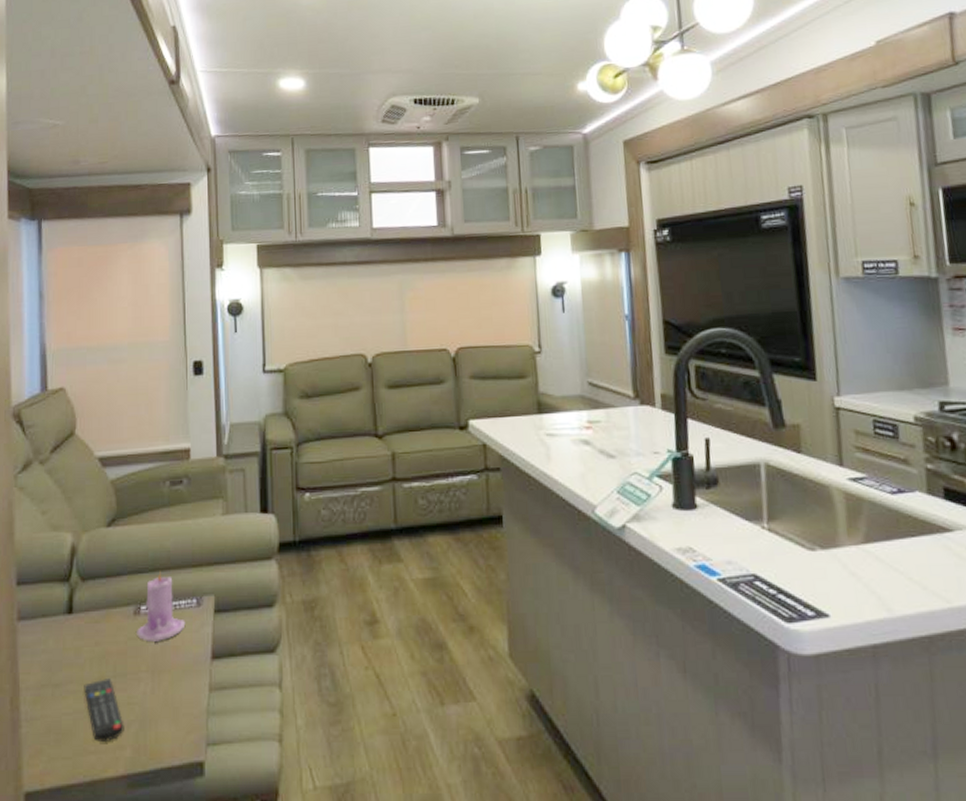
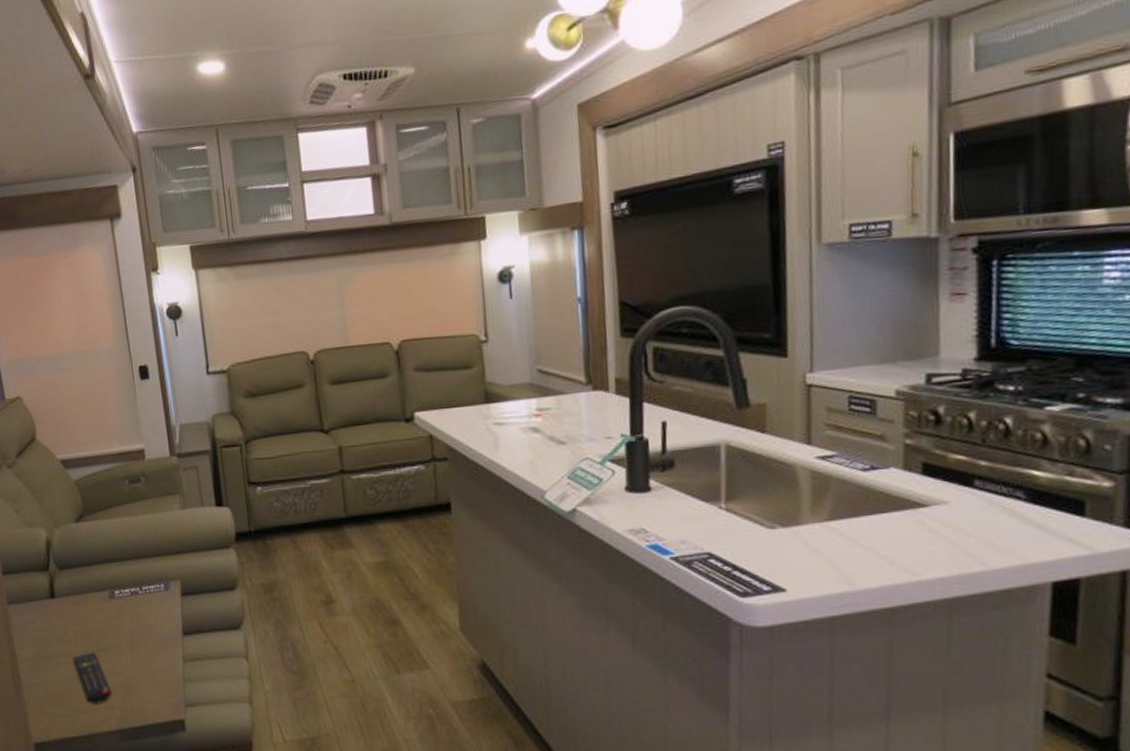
candle: present [137,571,186,642] -> none [113,560,156,621]

